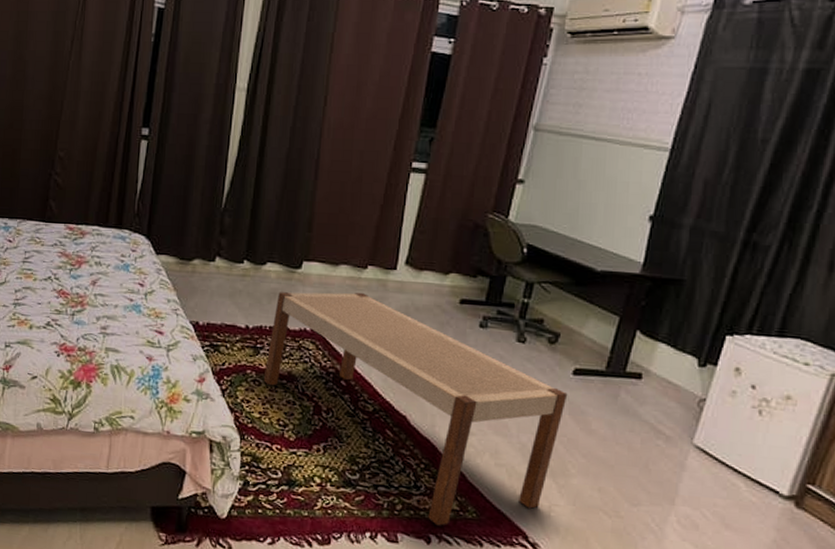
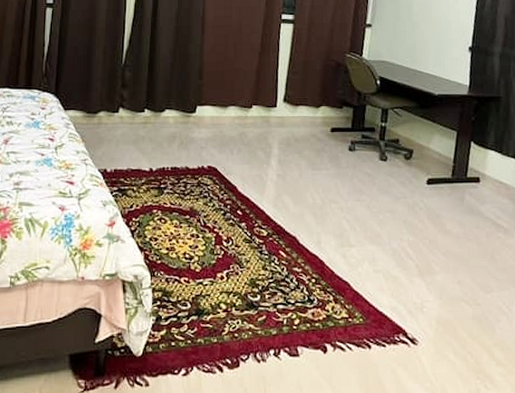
bench: present [263,292,568,526] -> none [168,130,425,335]

